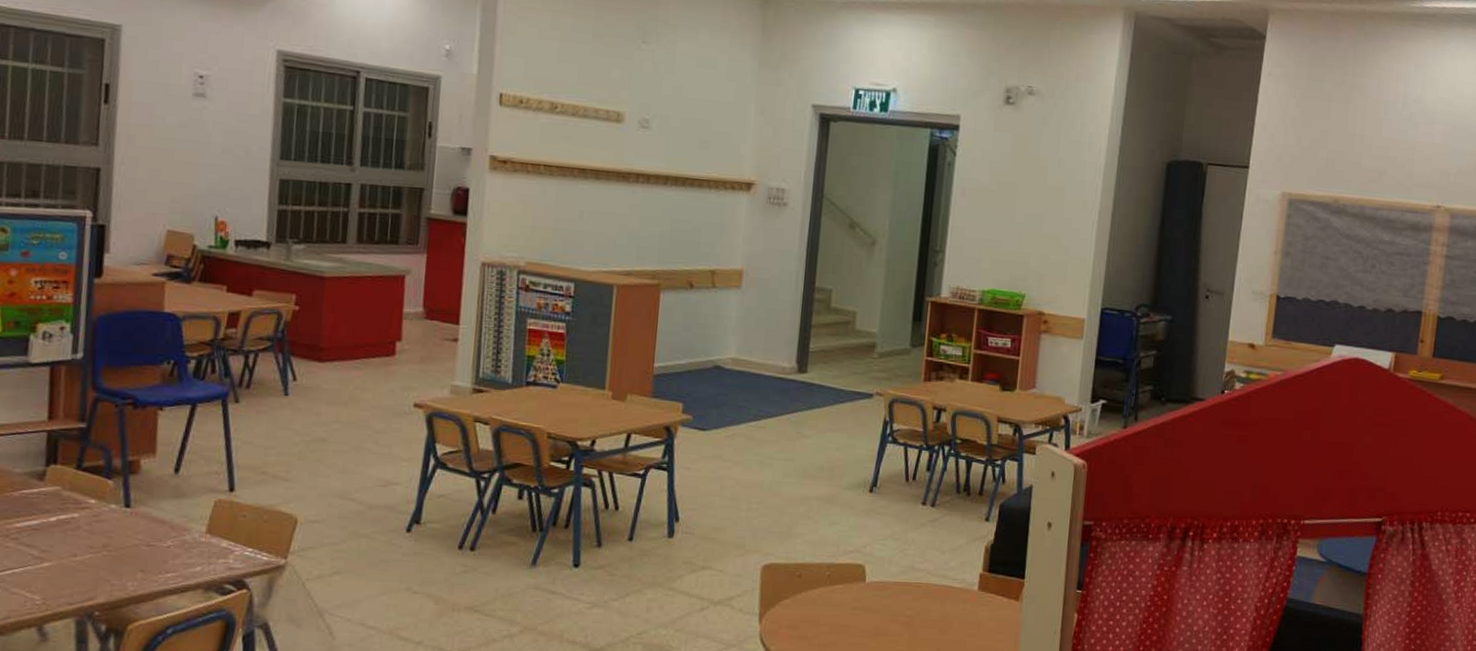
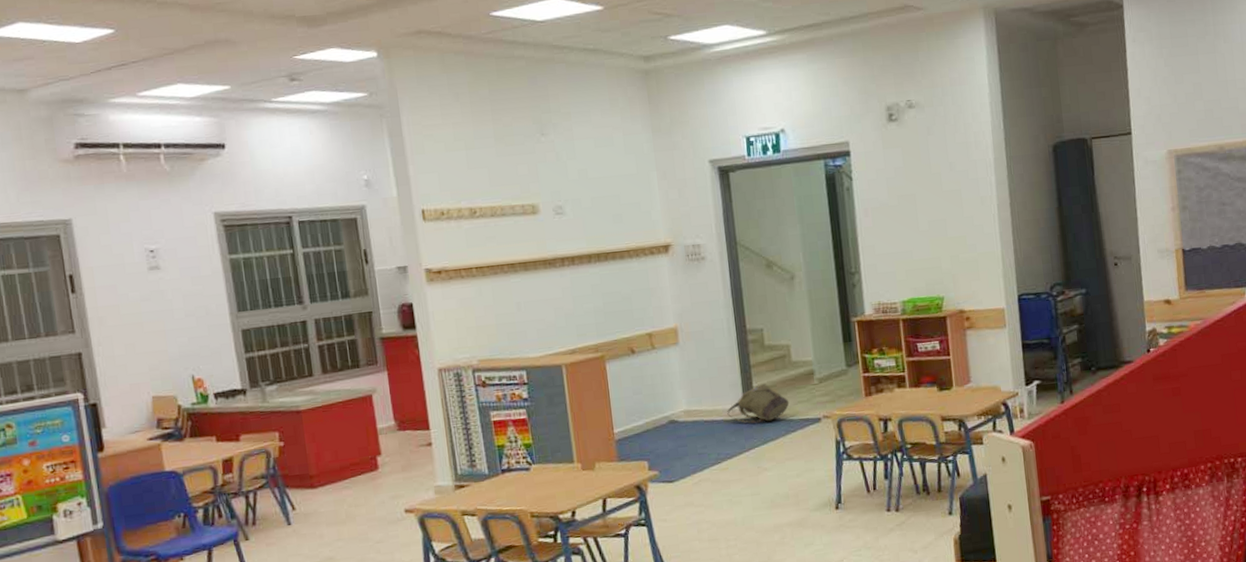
backpack: none [777,347,844,387] -> present [727,384,790,424]

